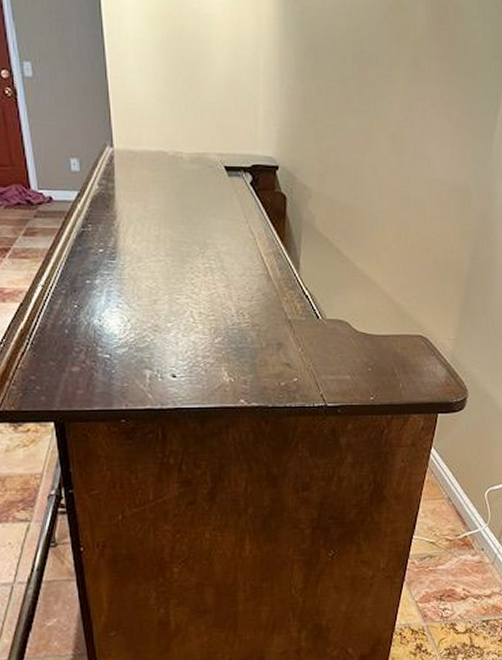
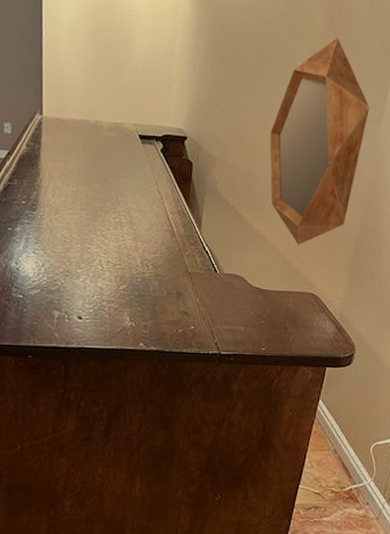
home mirror: none [371,41,480,283] -> present [270,38,370,245]

